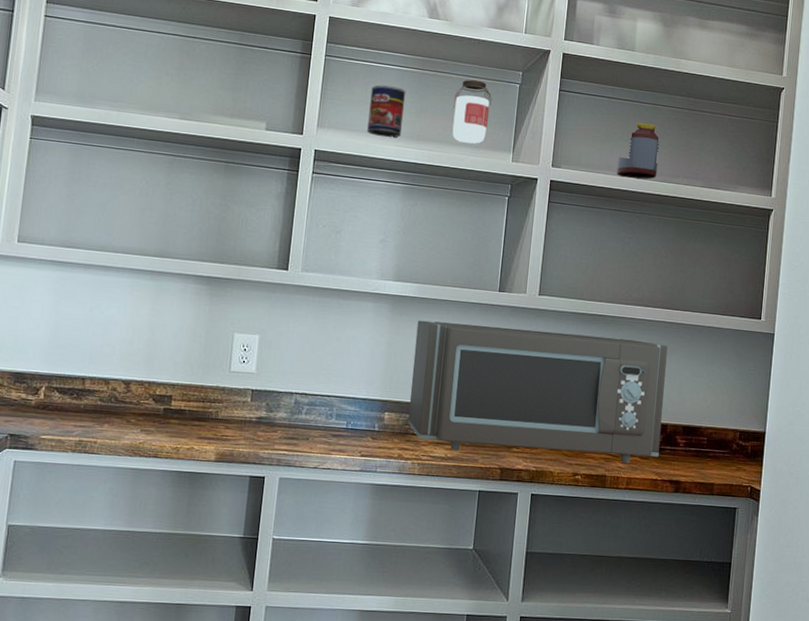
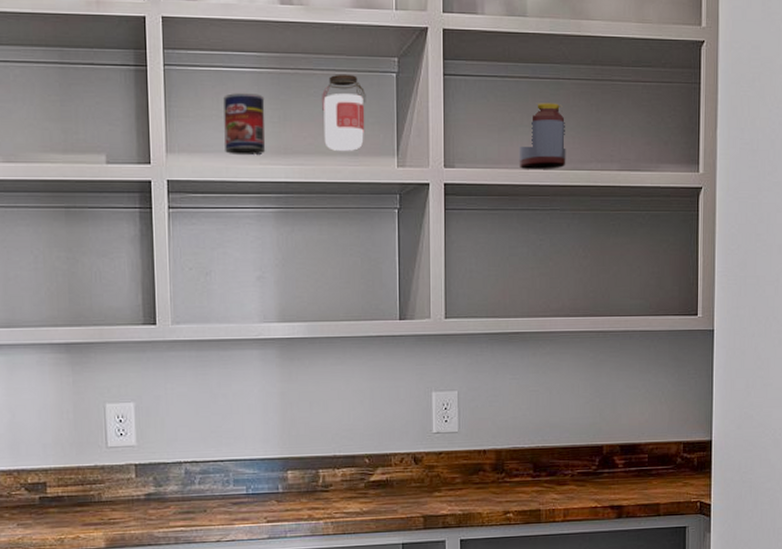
microwave: present [408,320,668,463] -> none [311,356,597,503]

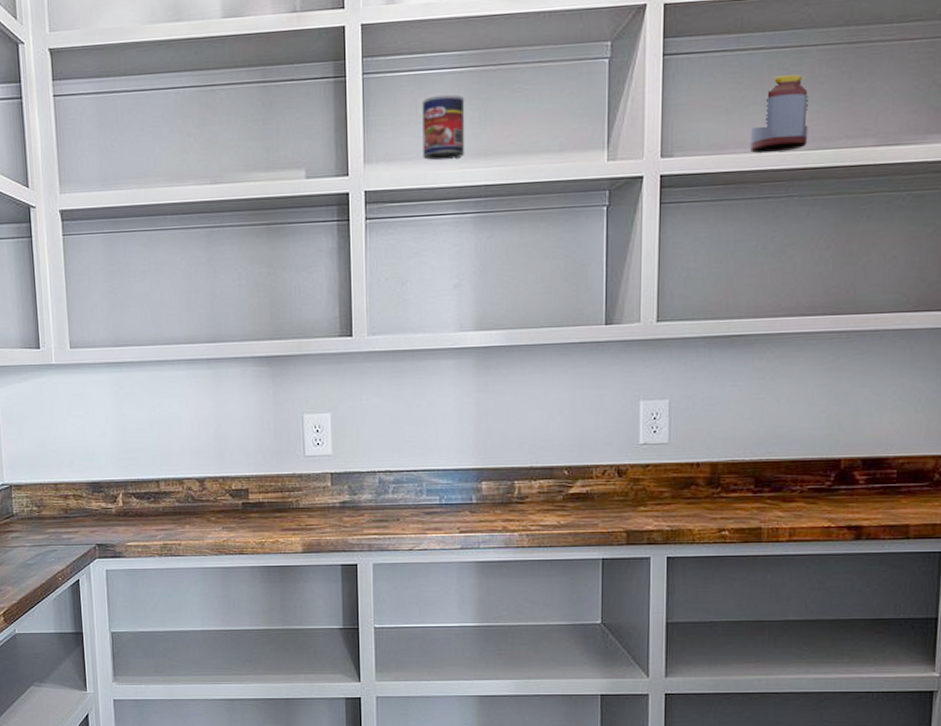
jar: present [322,74,366,151] -> none [526,64,574,148]

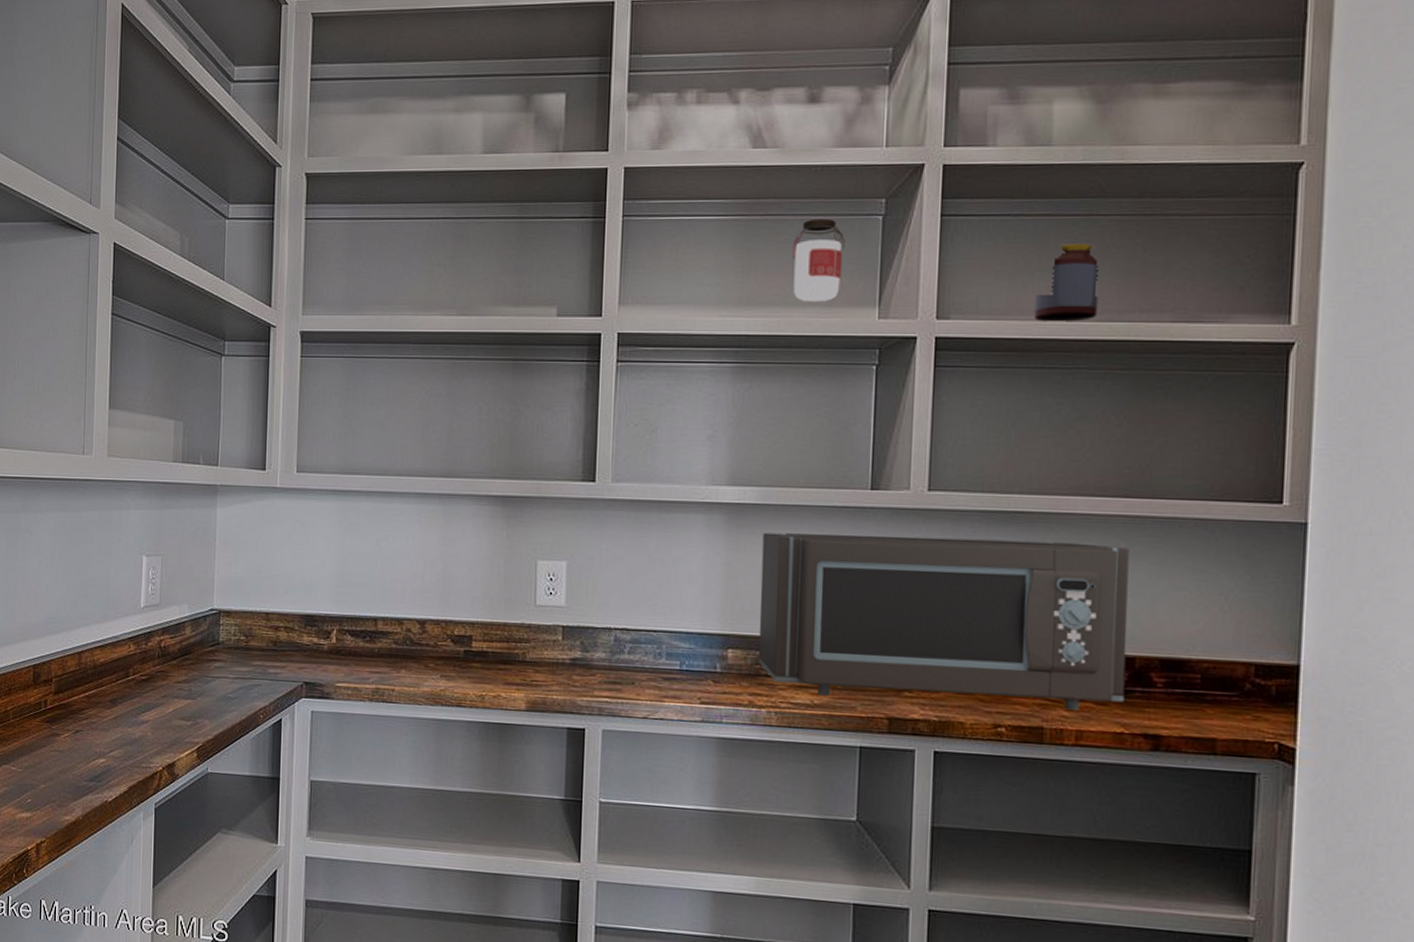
can: present [422,95,465,161] -> none [681,242,729,307]
microwave: none [509,360,836,516] -> present [758,532,1129,711]
jar: none [526,64,574,148] -> present [793,218,845,301]

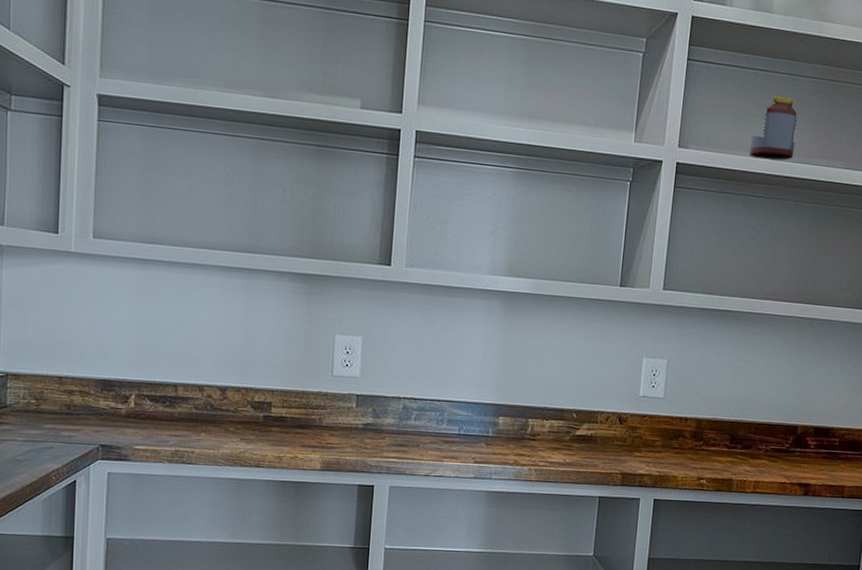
microwave: present [758,532,1129,711] -> none [524,318,801,466]
jar: present [793,218,845,301] -> none [568,48,612,122]

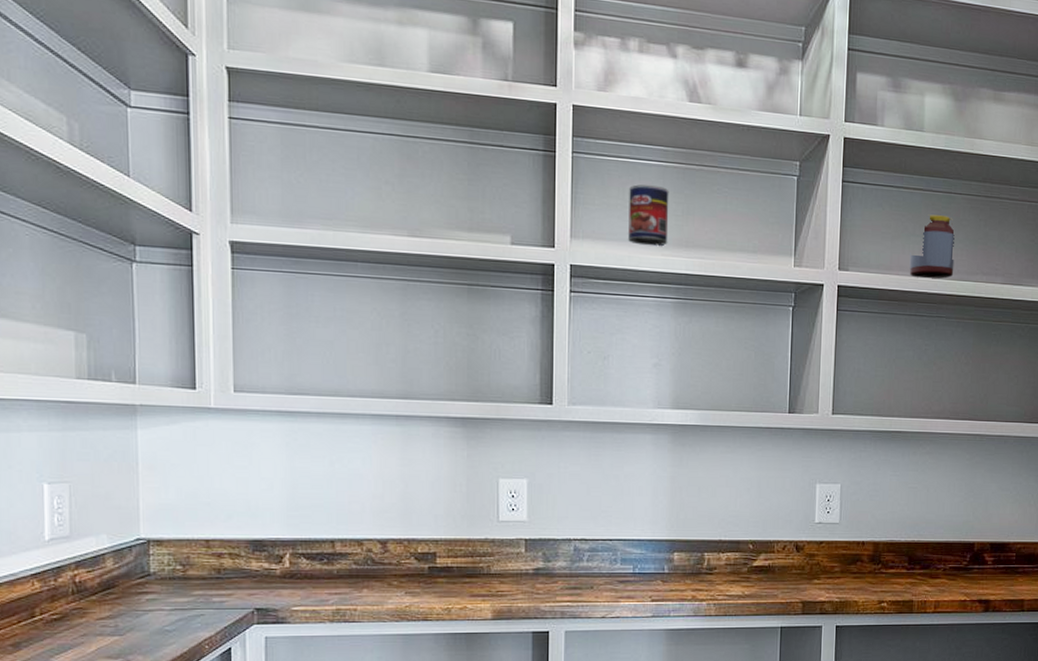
can: none [473,55,516,116] -> present [628,184,669,246]

